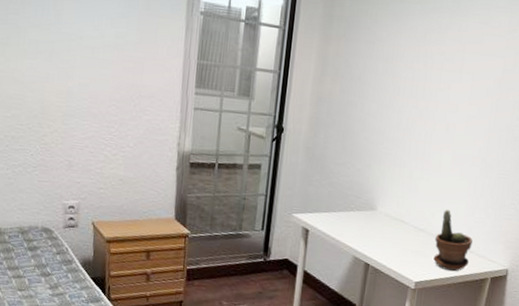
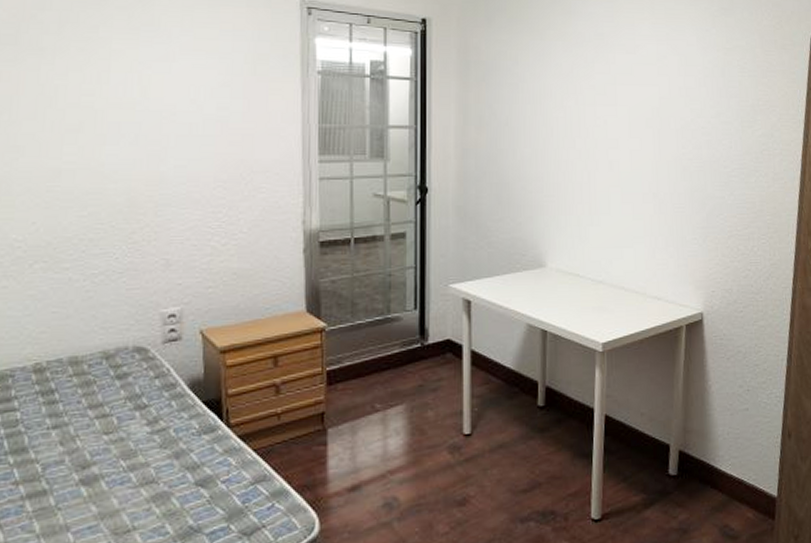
potted plant: present [433,209,473,272] -> none [616,254,659,325]

